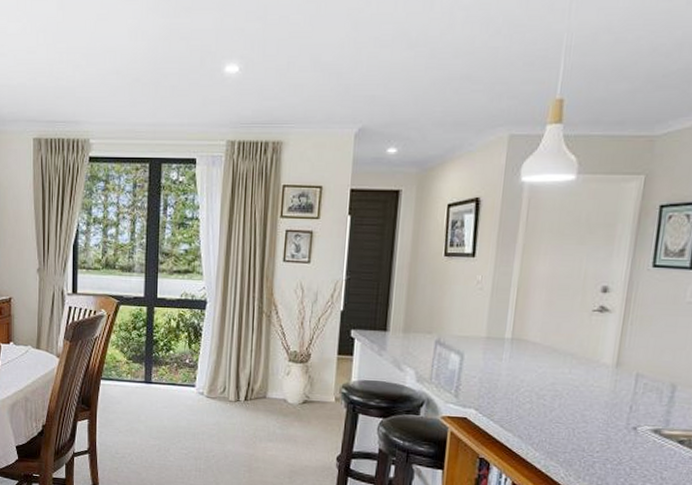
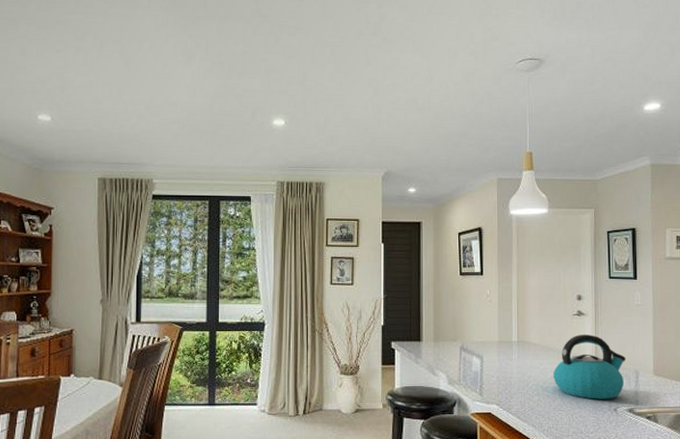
kettle: none [553,335,661,416] -> present [552,334,626,399]

